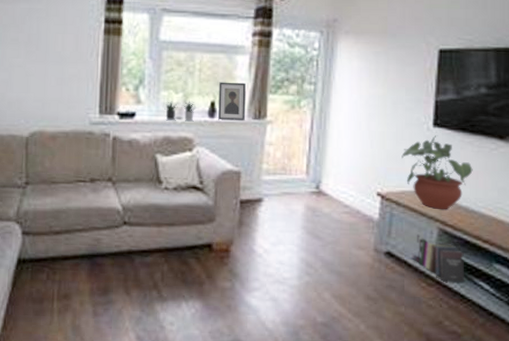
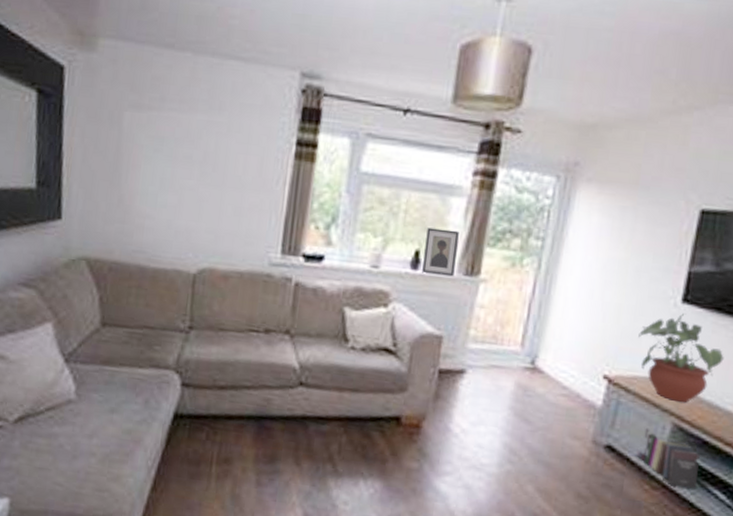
succulent plant: present [162,100,197,121] -> none [356,245,399,271]

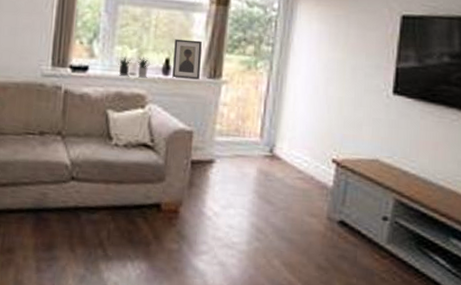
succulent plant: none [356,245,399,271] -> present [116,55,152,77]
books: present [636,427,700,489] -> none [365,203,421,257]
potted plant: present [638,313,724,403] -> none [359,103,433,180]

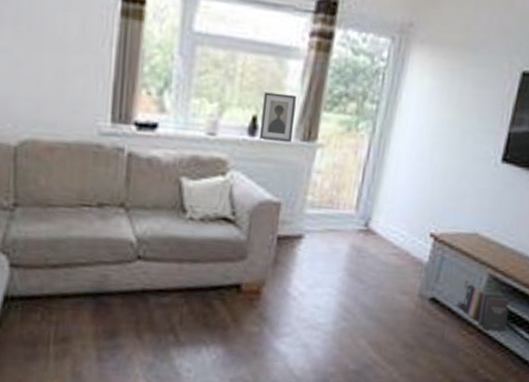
succulent plant: present [116,55,152,77] -> none [192,111,236,138]
books: none [365,203,421,257] -> present [456,279,510,331]

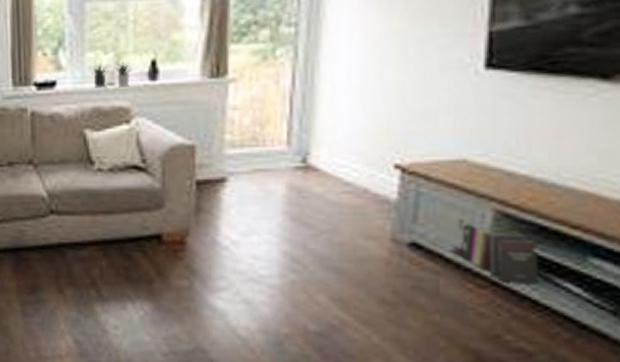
succulent plant: none [192,111,236,138] -> present [89,61,134,87]
picture frame: present [260,92,296,143] -> none [161,32,198,83]

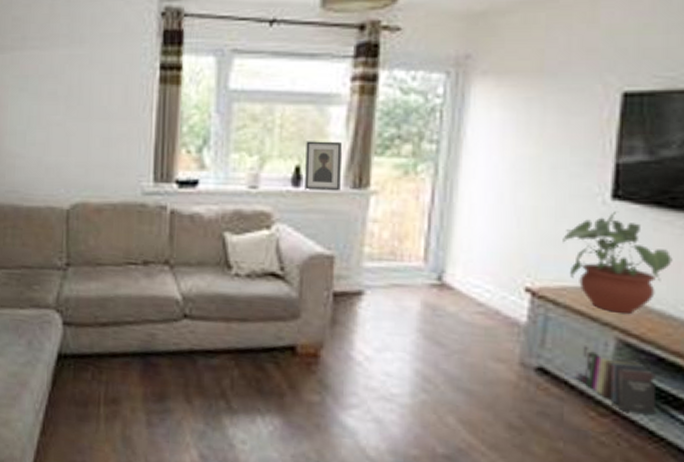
succulent plant: present [89,61,134,87] -> none [232,165,278,190]
picture frame: none [161,32,198,83] -> present [305,141,342,191]
potted plant: none [433,81,554,184] -> present [562,211,673,314]

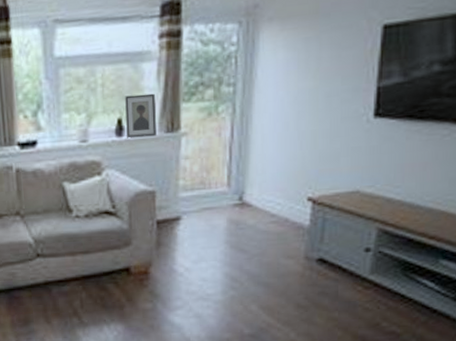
potted plant: present [562,211,673,314] -> none [336,127,420,209]
books: present [575,344,657,415] -> none [346,236,407,283]

